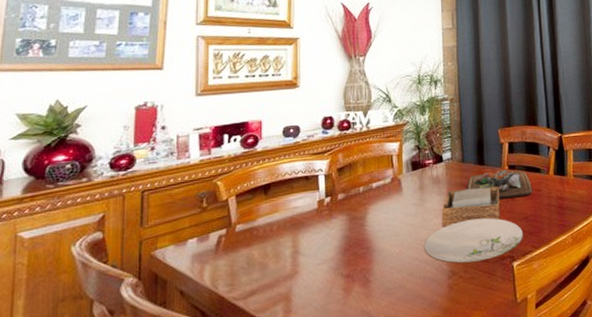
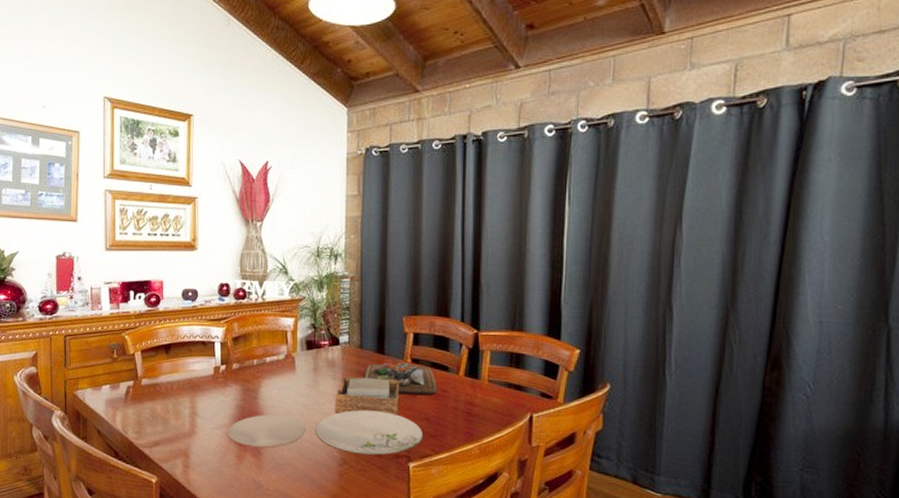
plate: none [334,238,415,277] -> present [228,414,306,448]

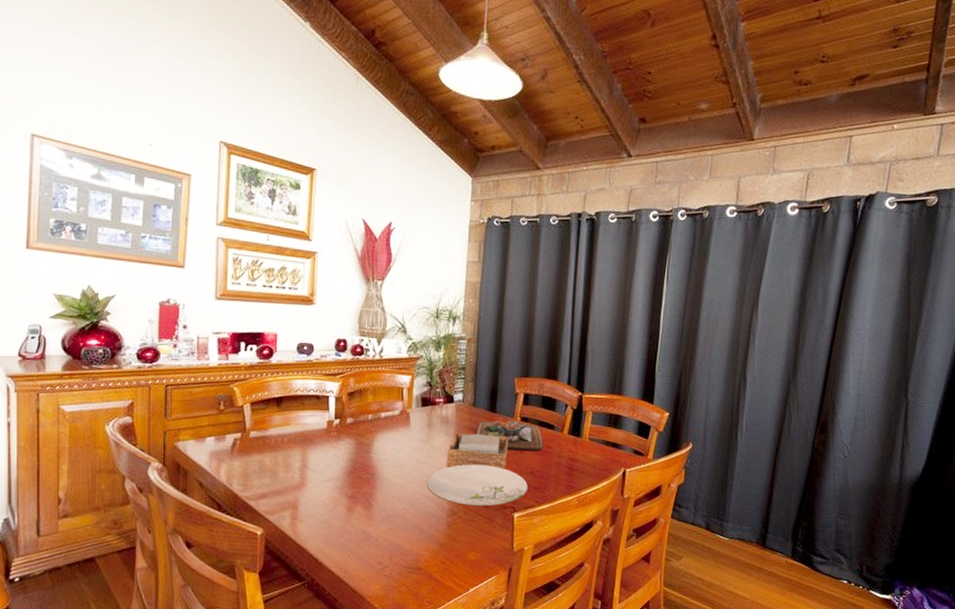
plate: present [228,414,306,448] -> none [339,467,417,500]

